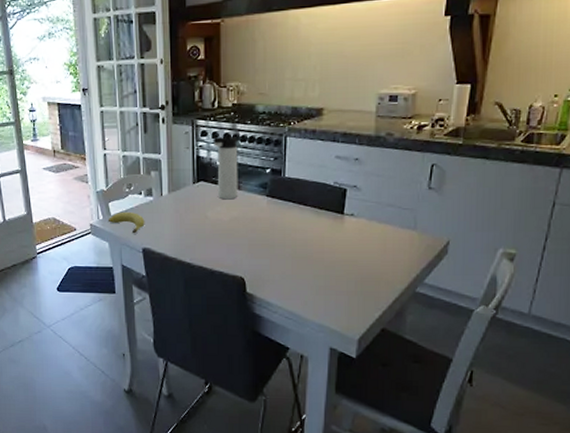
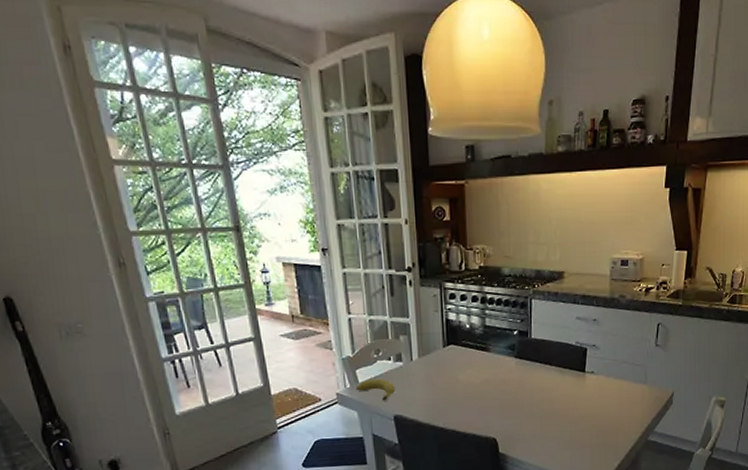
thermos bottle: present [211,134,238,200] -> none [460,297,488,363]

